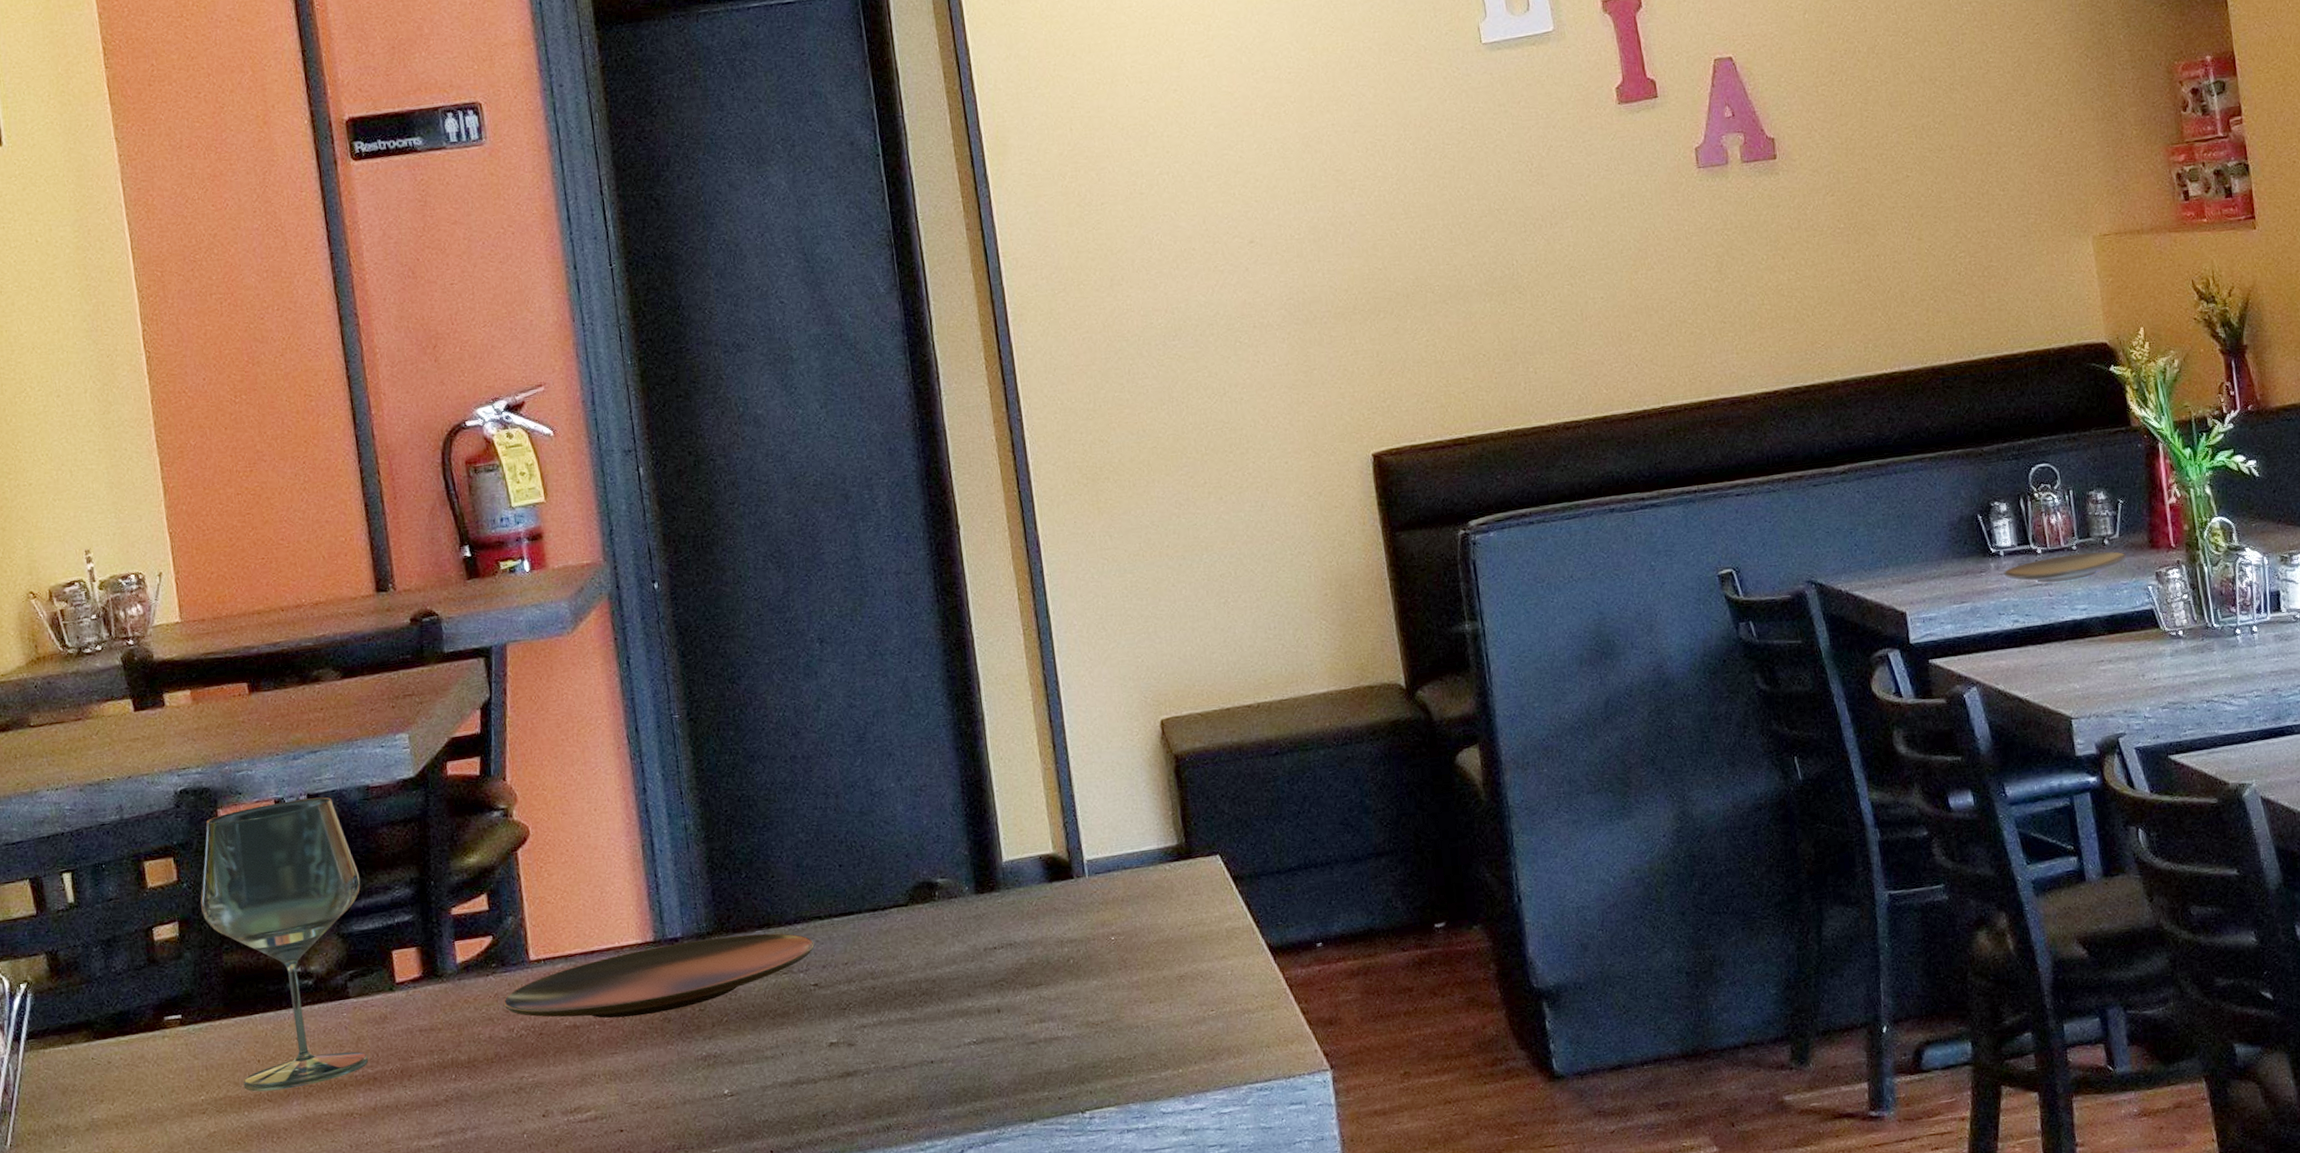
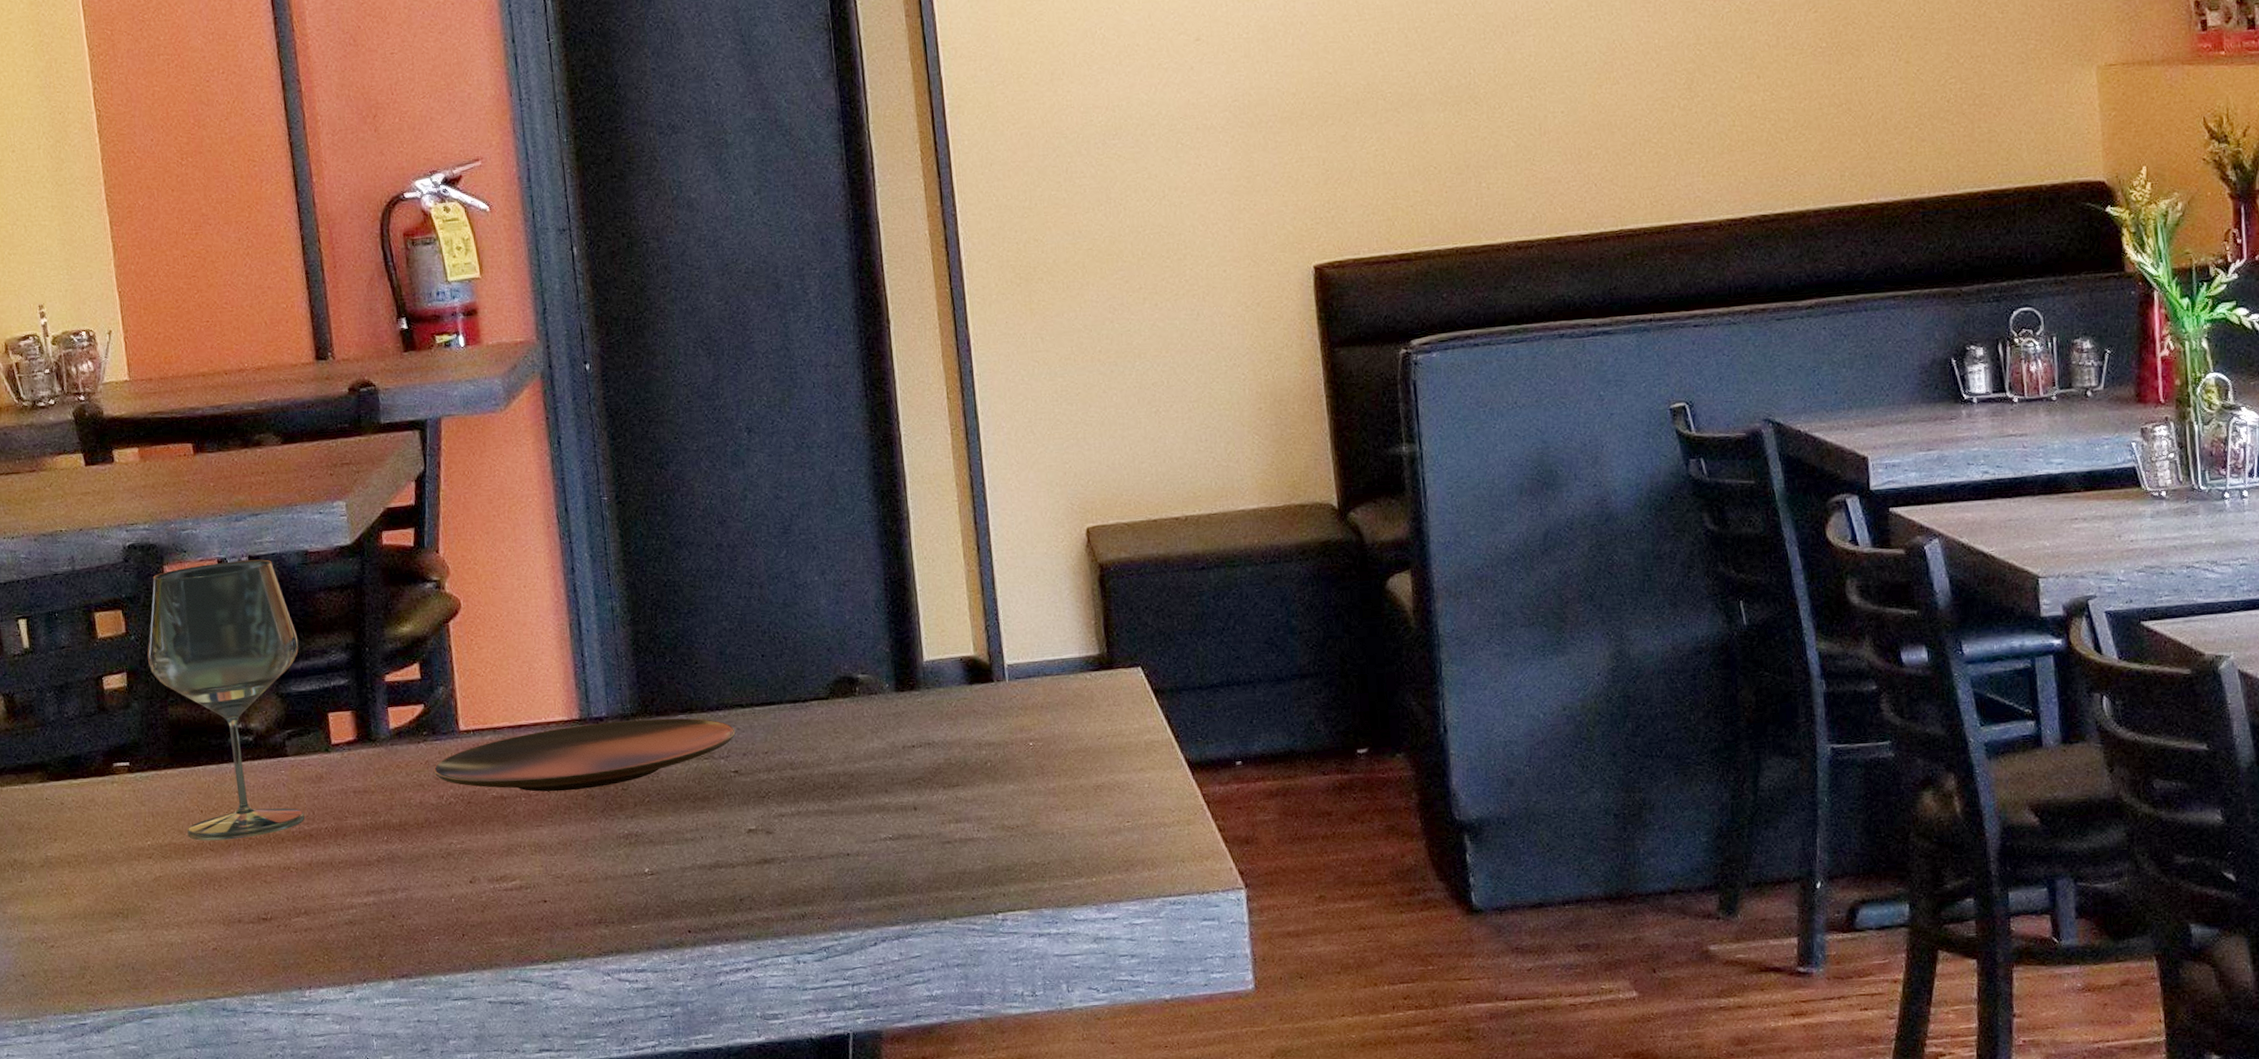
plate: present [2003,551,2126,583] -> none [1975,404,2110,434]

